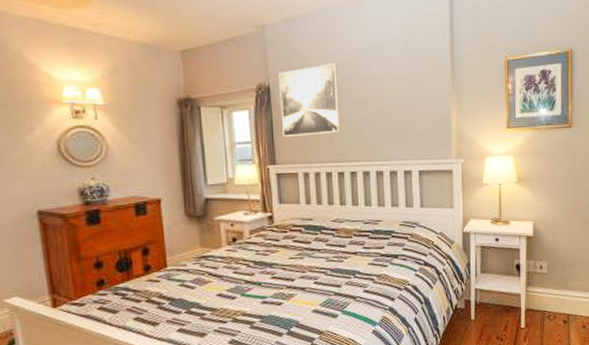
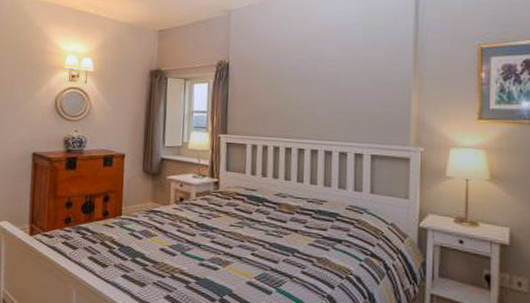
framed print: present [279,63,341,138] -> none [236,45,294,110]

